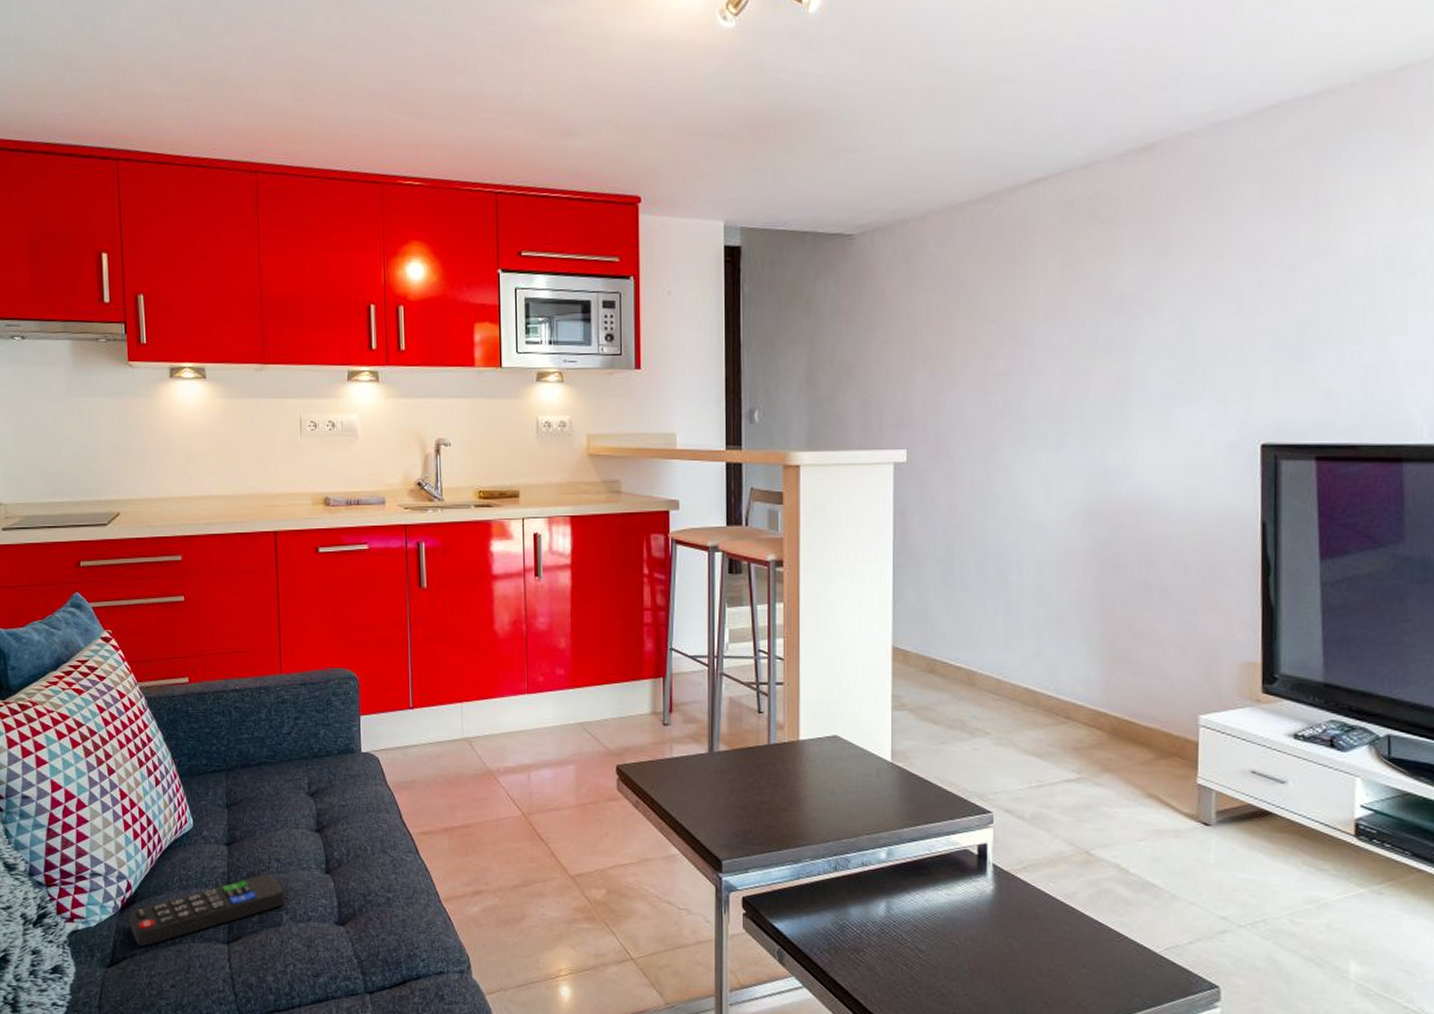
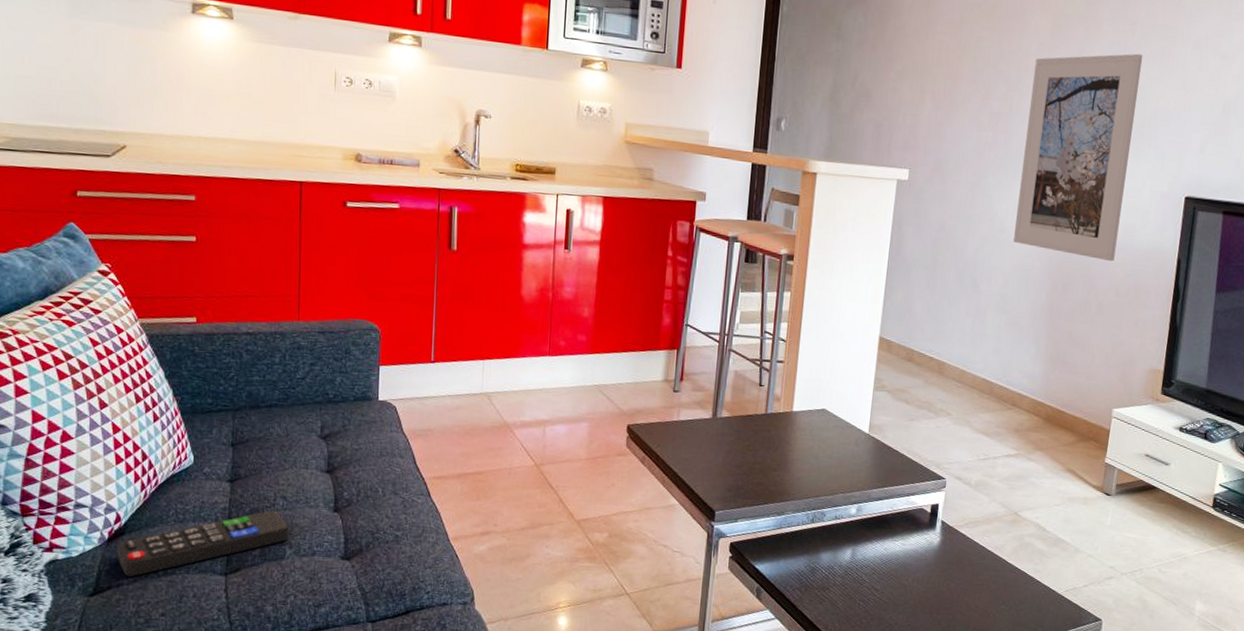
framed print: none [1044,280,1182,533] -> present [1013,53,1144,262]

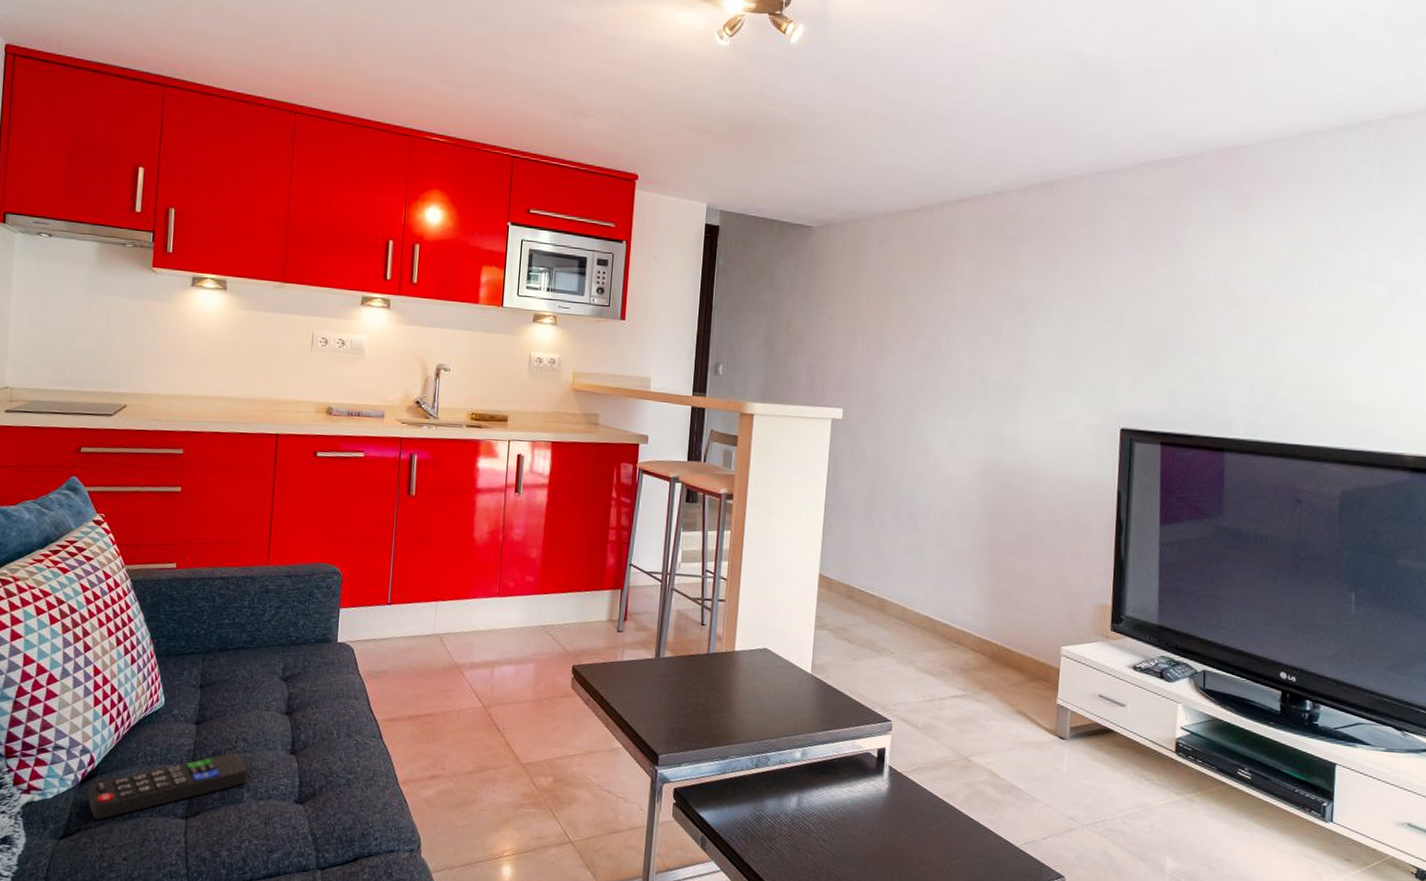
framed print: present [1013,53,1144,262] -> none [949,291,1068,495]

